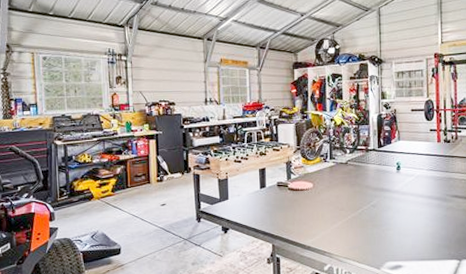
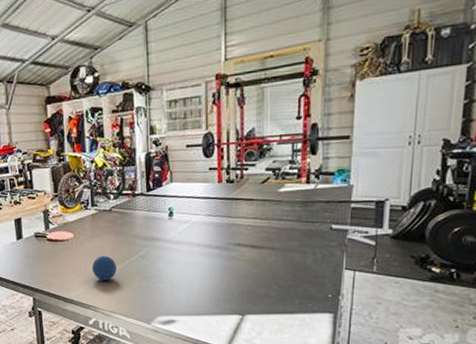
ball: none [328,204,351,228] -> present [91,255,117,280]

